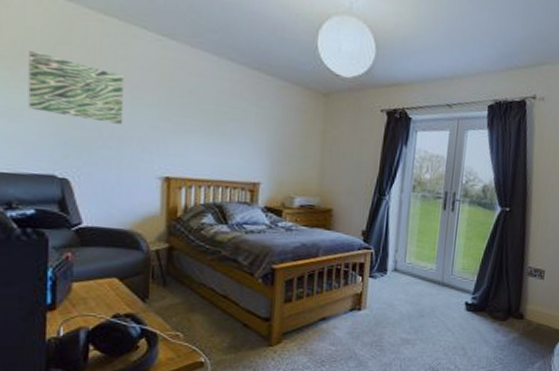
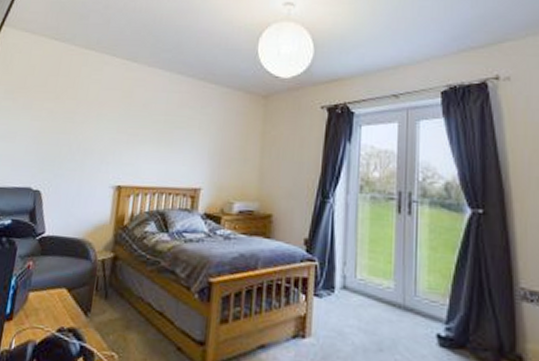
wall art: present [28,51,124,125] -> none [20,84,94,139]

